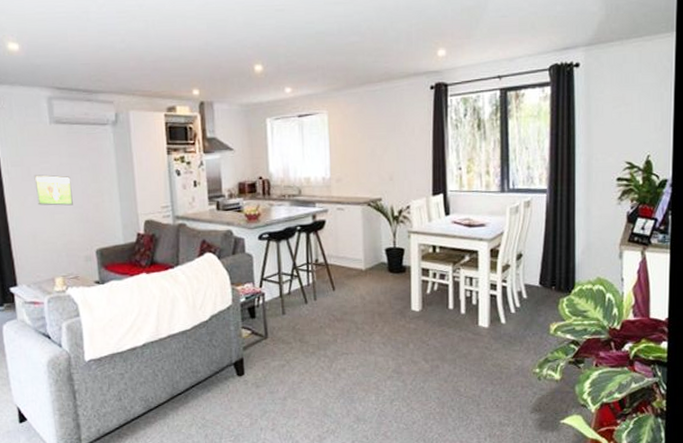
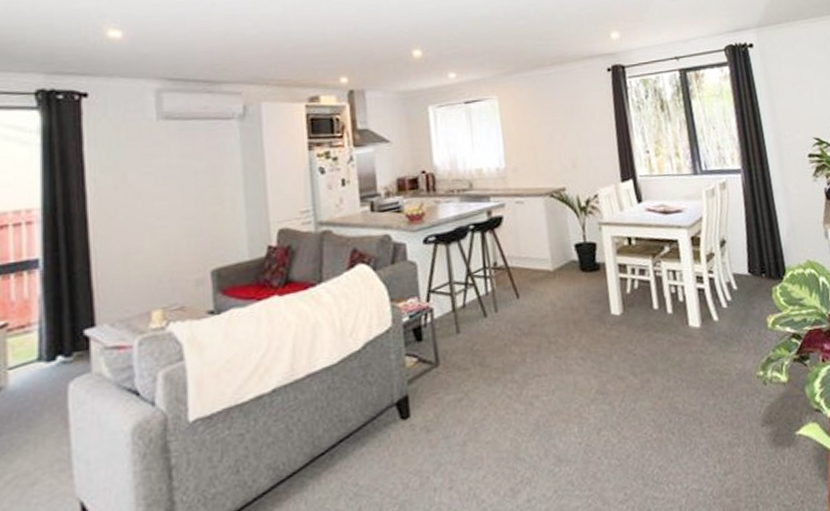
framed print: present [34,175,73,206] -> none [130,181,183,219]

